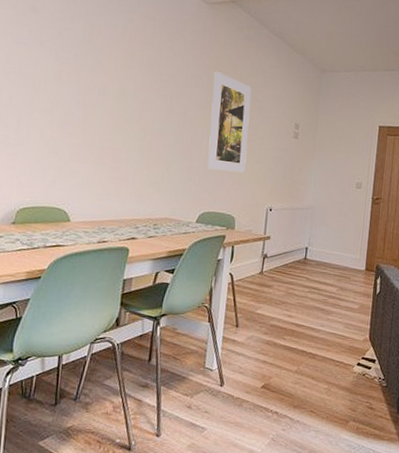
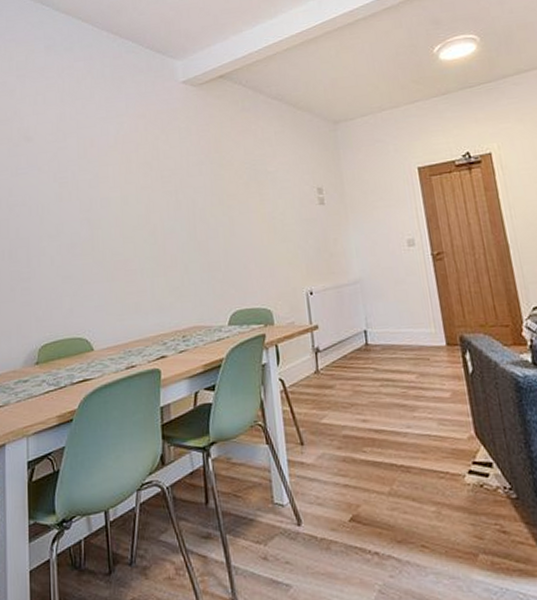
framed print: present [207,71,252,173] -> none [216,152,272,262]

